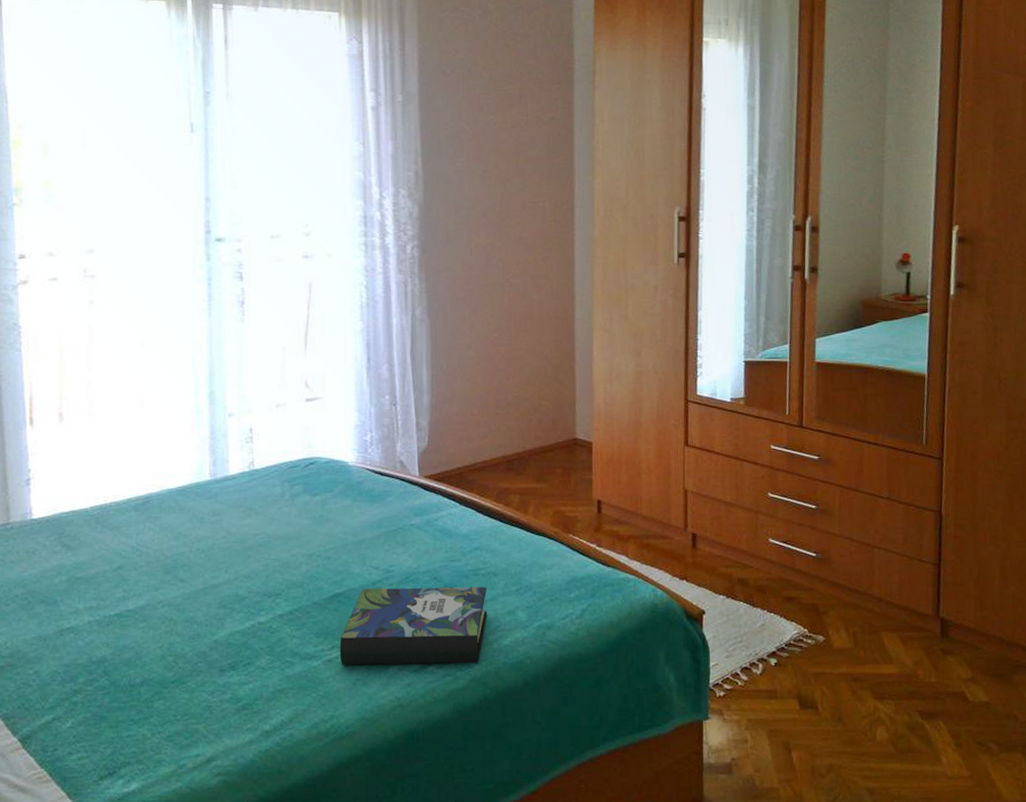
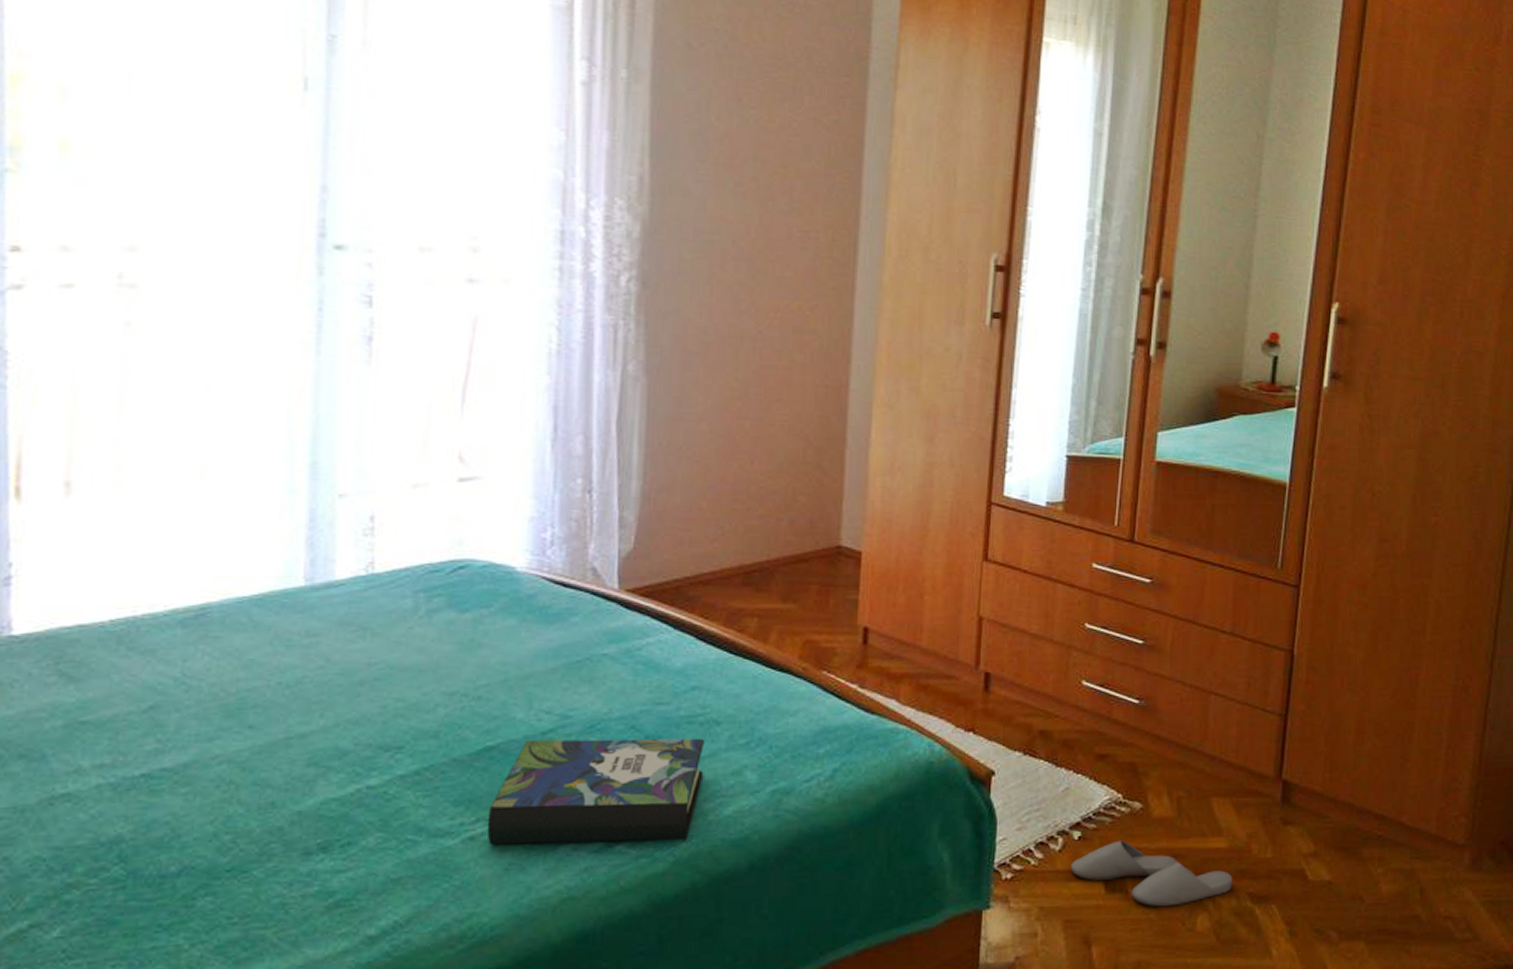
slippers: none [770,666,904,721] -> present [1070,840,1233,908]

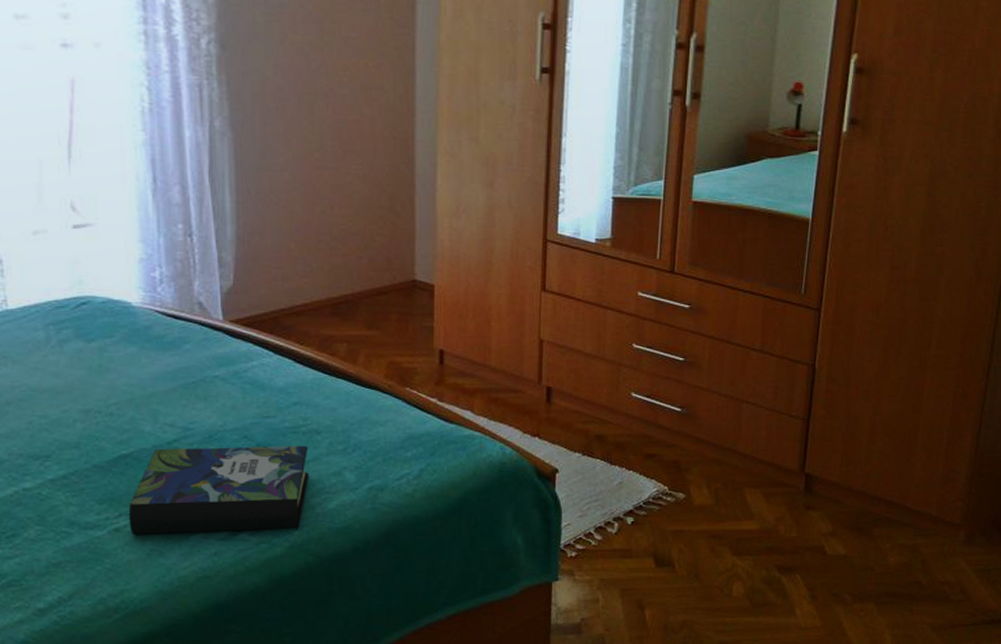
slippers: present [1070,840,1233,908] -> none [625,524,763,578]

